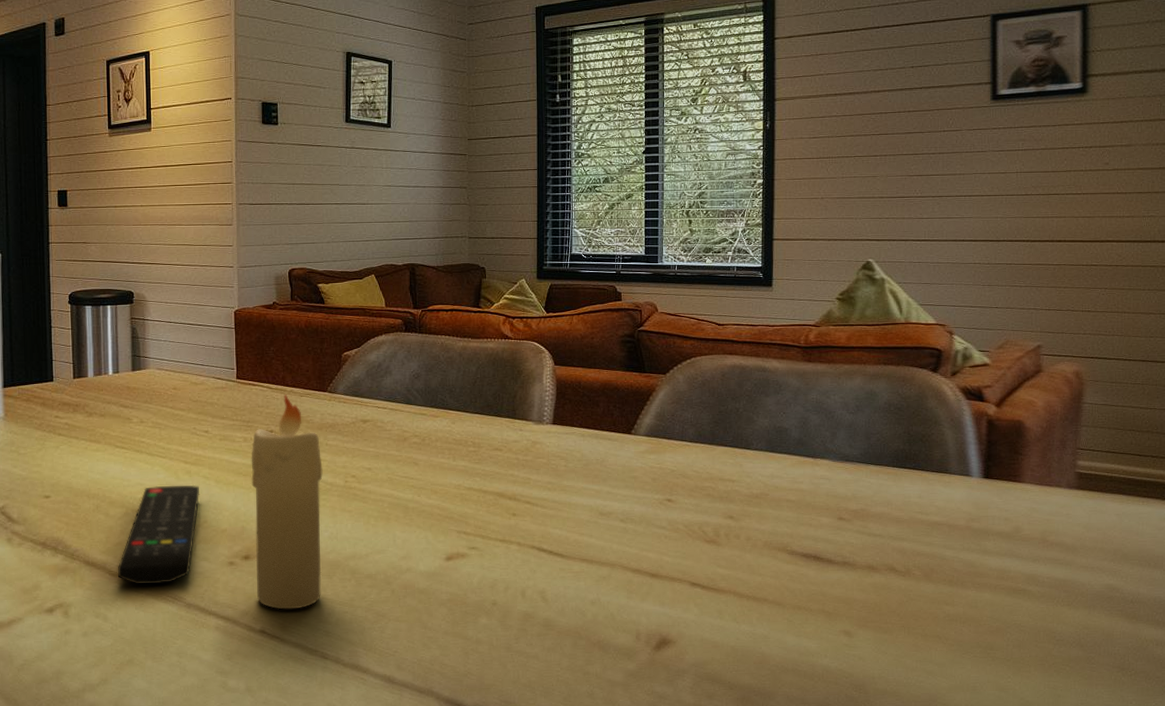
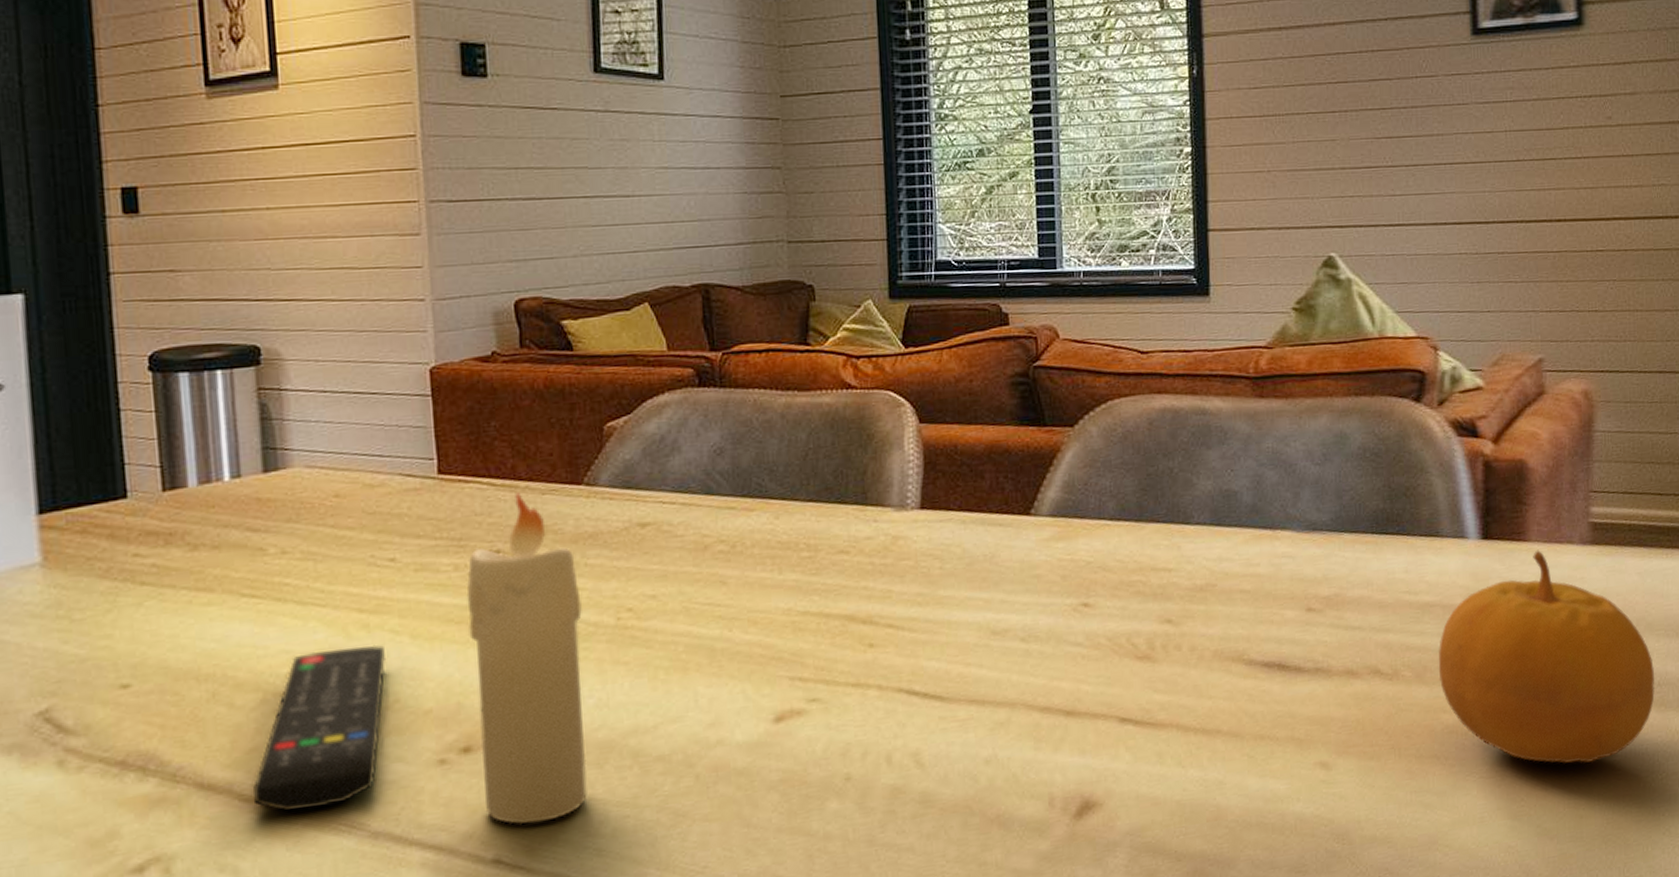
fruit: none [943,490,1128,656] -> present [1438,550,1655,764]

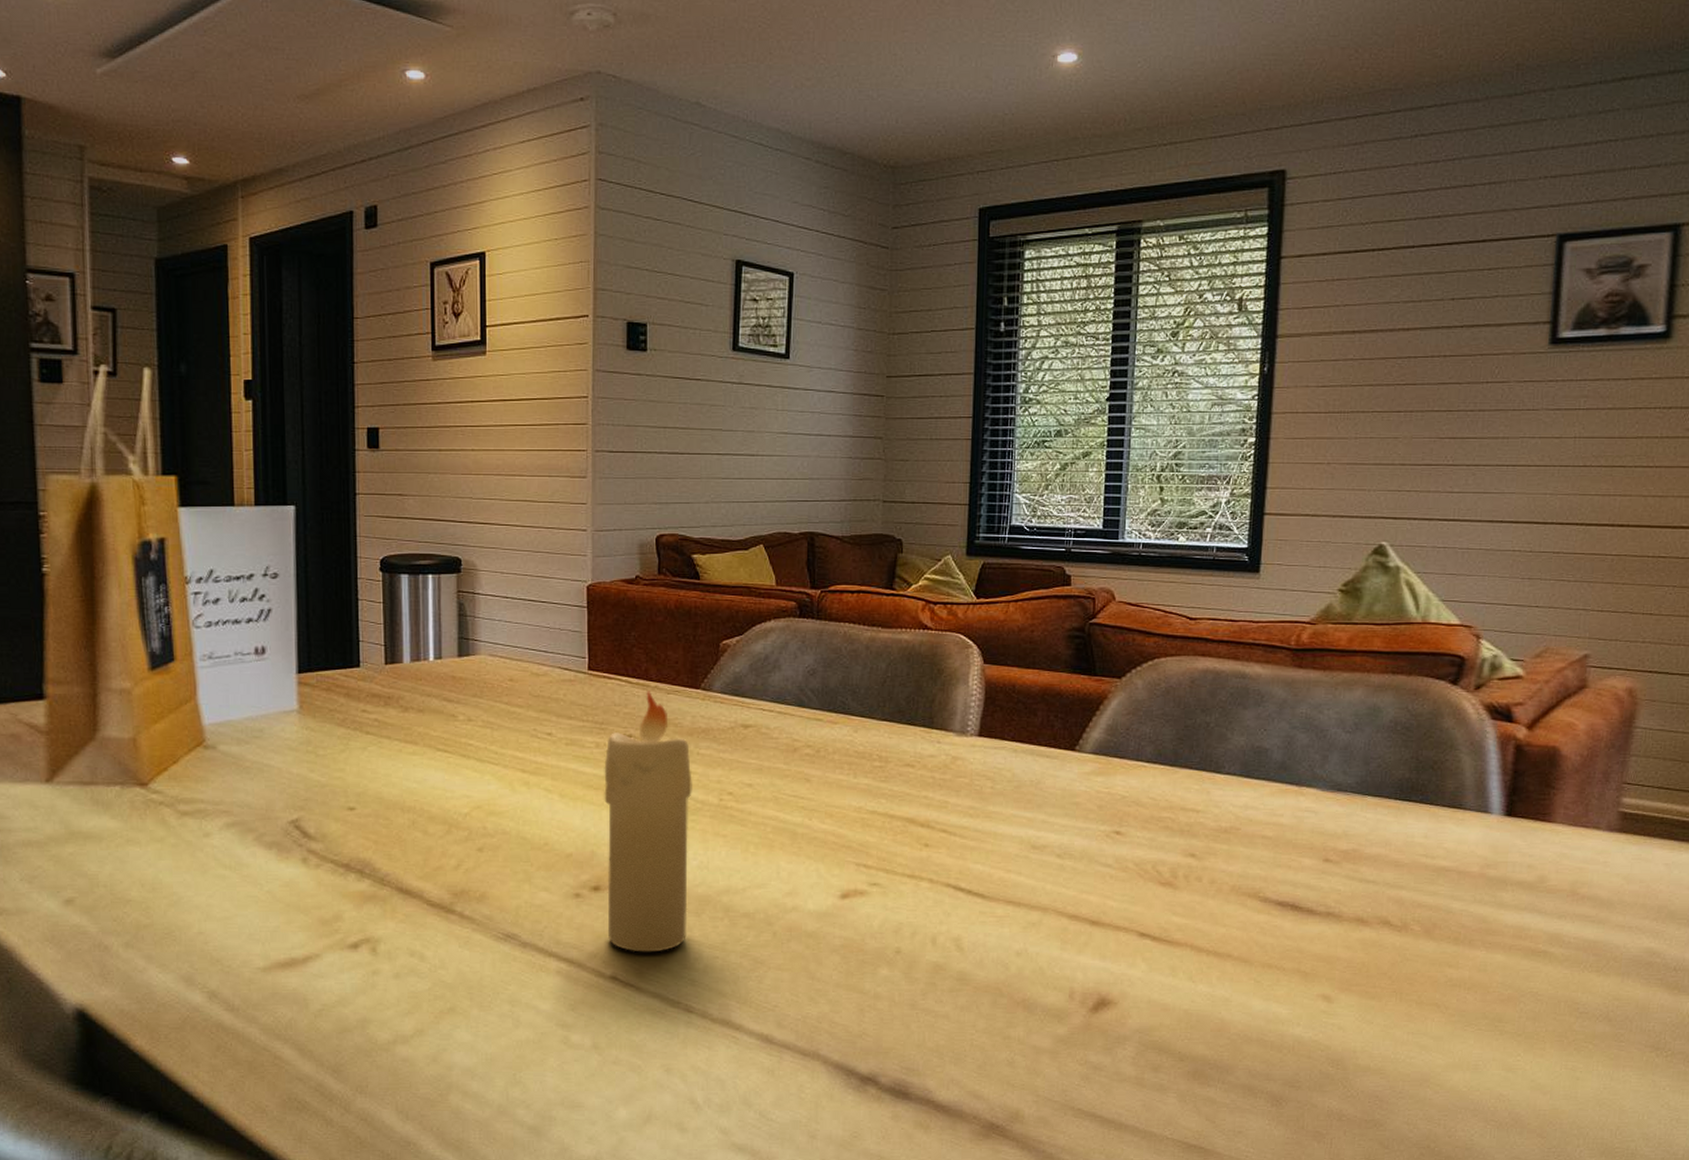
remote control: present [253,644,385,811] -> none [438,798,539,918]
fruit: present [1438,550,1655,764] -> none [1447,831,1671,1032]

